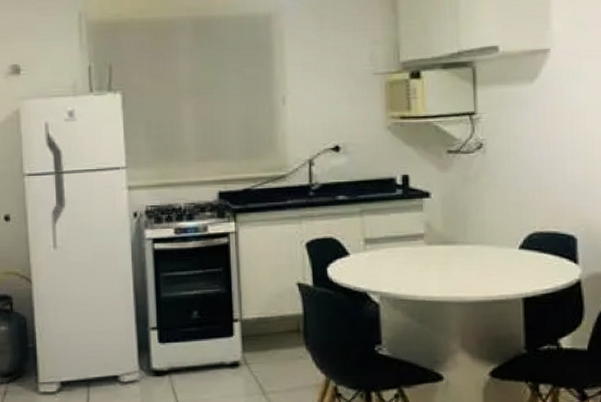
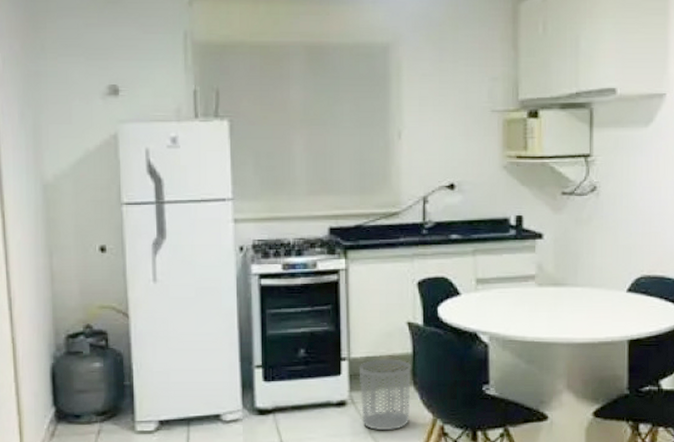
waste bin: none [251,320,303,391] -> present [359,359,411,430]

